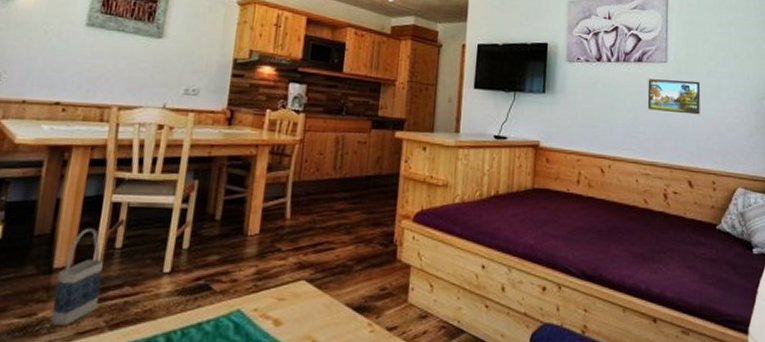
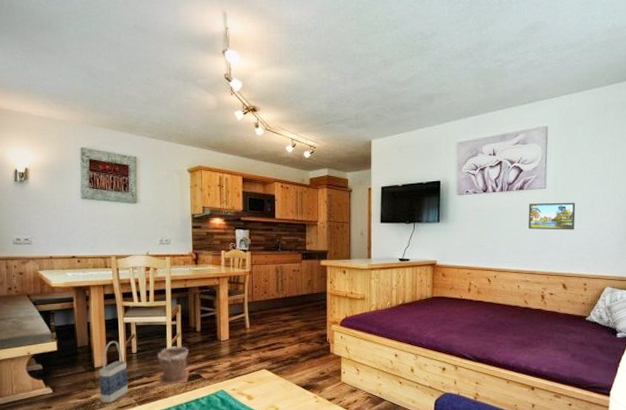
plant pot: none [145,240,199,300] -> present [157,346,189,385]

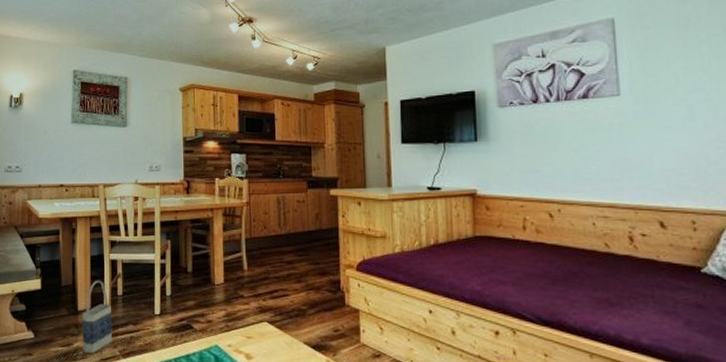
plant pot: present [157,346,189,385] -> none [144,289,179,336]
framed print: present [528,202,576,230] -> none [597,112,668,150]

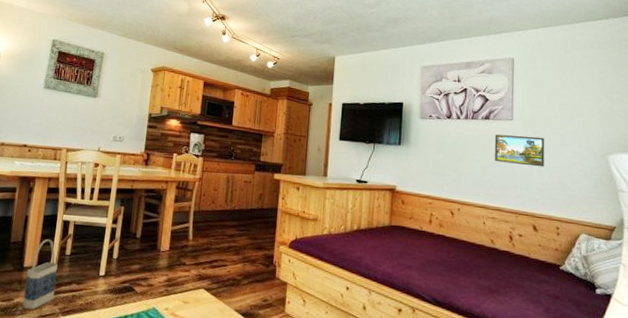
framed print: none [597,112,668,150] -> present [494,134,545,167]

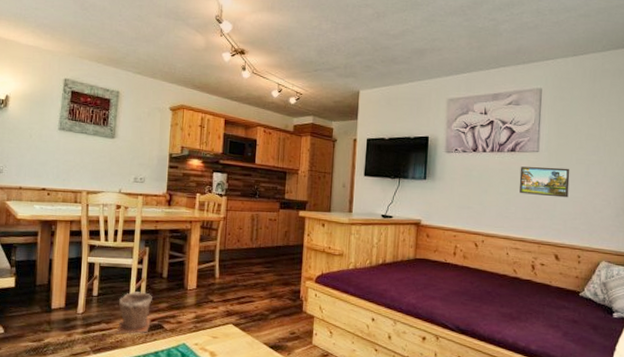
bag: present [22,239,58,309] -> none [53,281,85,349]
plant pot: none [87,251,125,296] -> present [116,291,152,334]

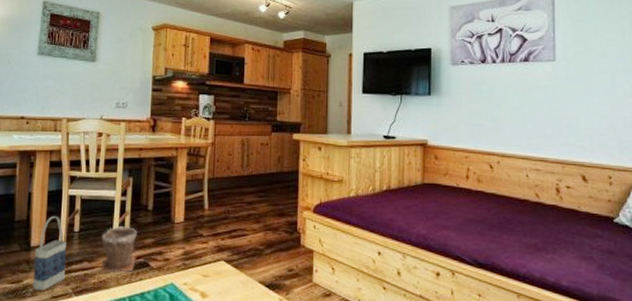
bag: none [53,281,85,349] -> present [32,216,66,290]
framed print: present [519,166,570,198] -> none [535,77,593,111]

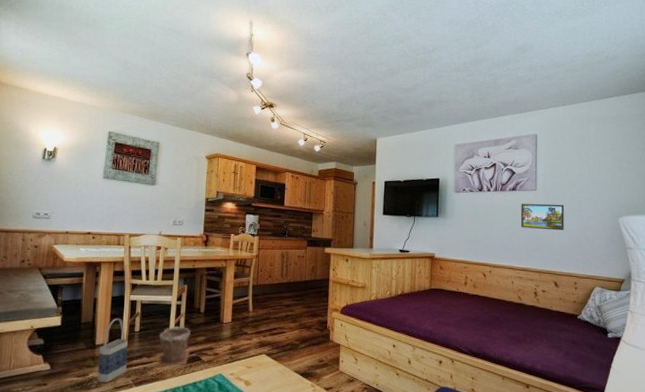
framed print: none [535,77,593,111] -> present [520,203,565,231]

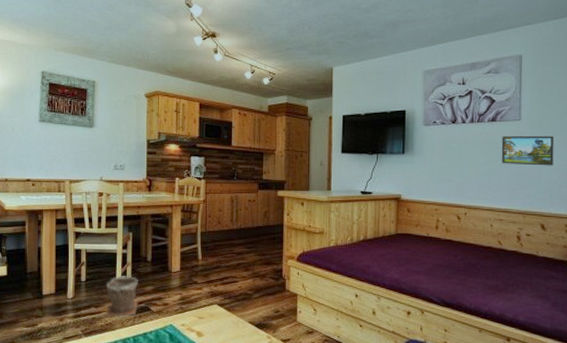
bag: present [97,319,128,382] -> none [46,268,75,333]

